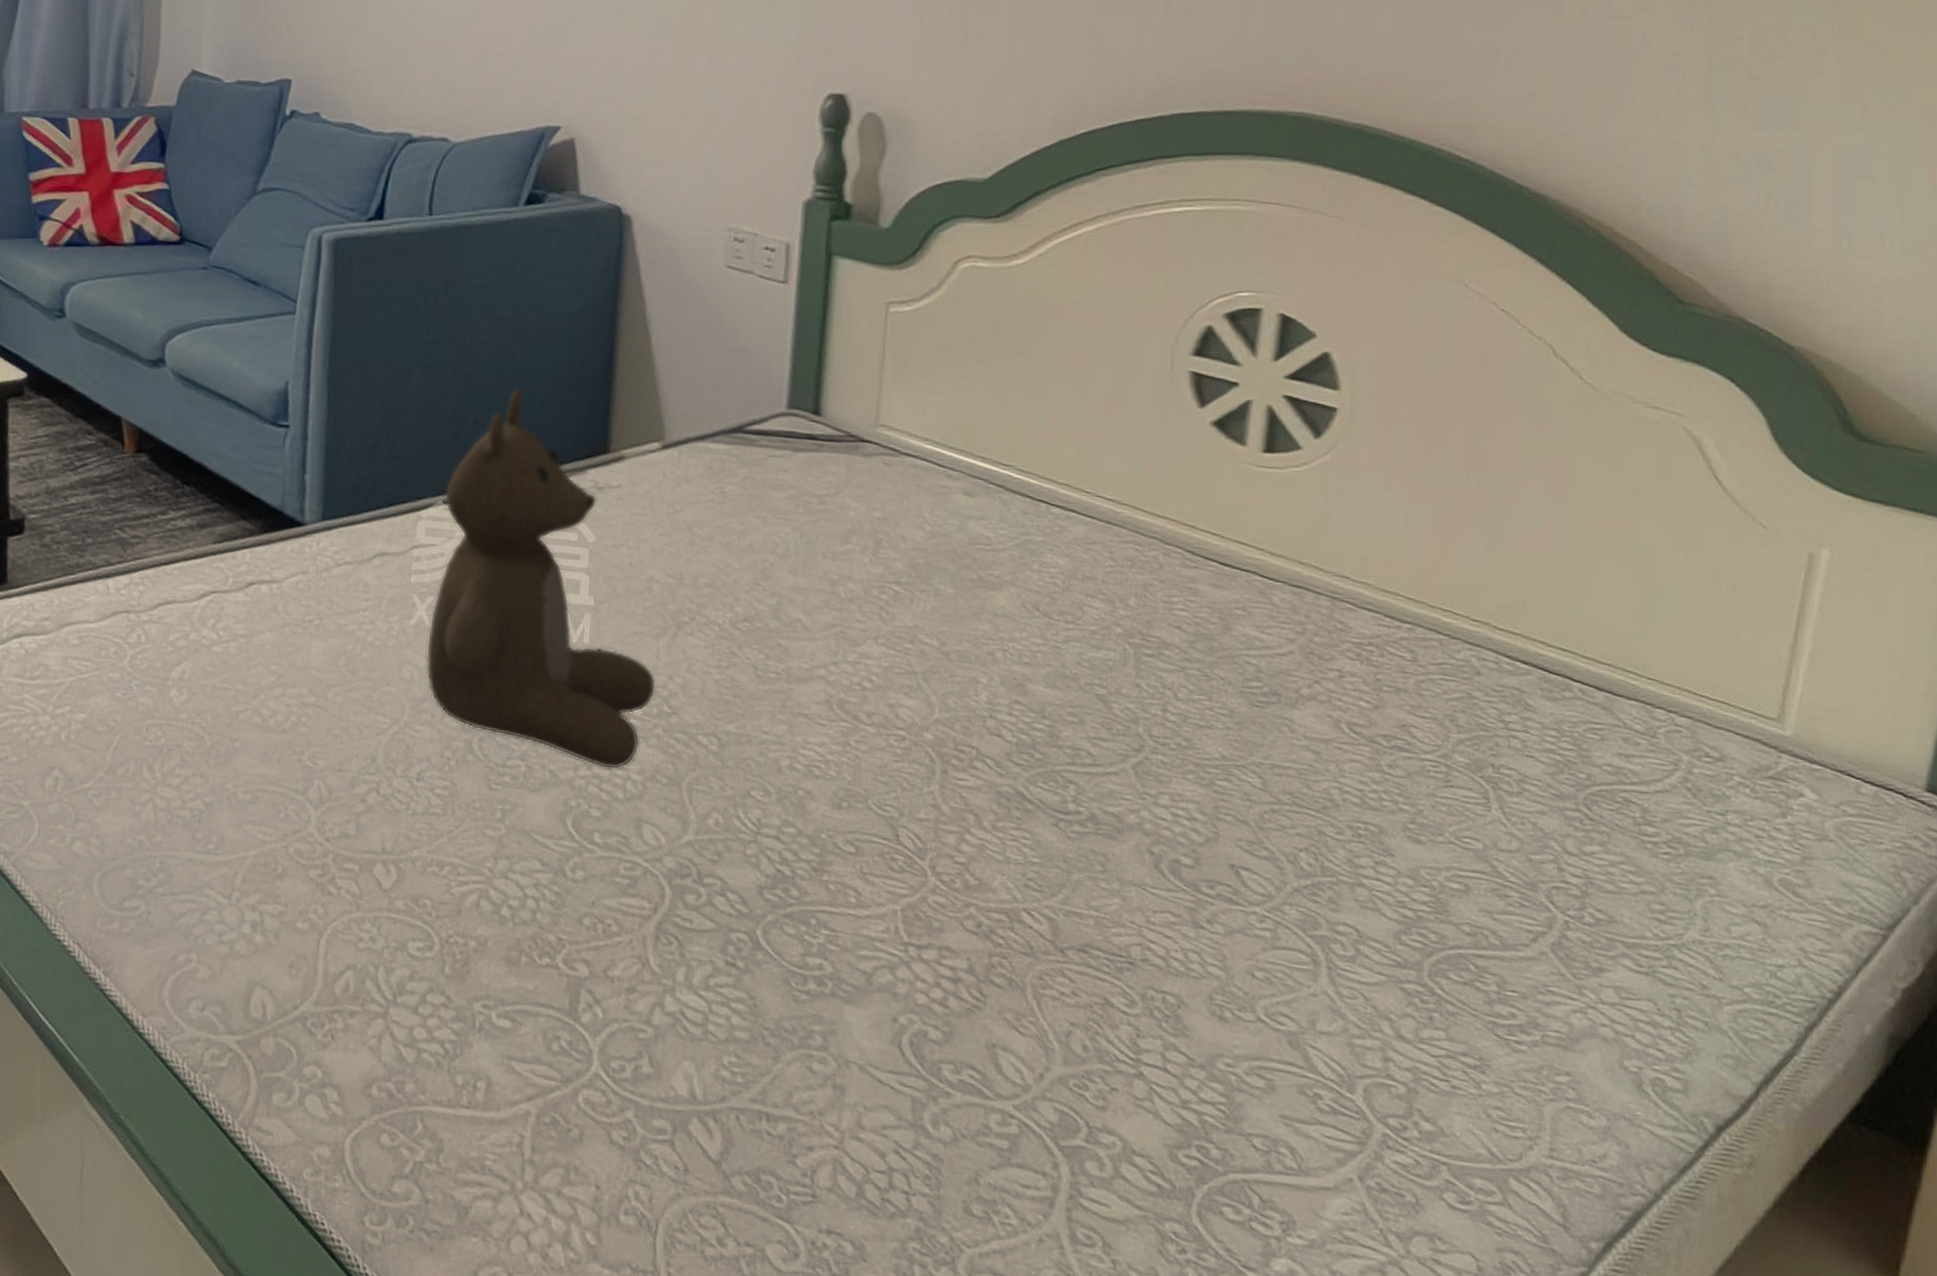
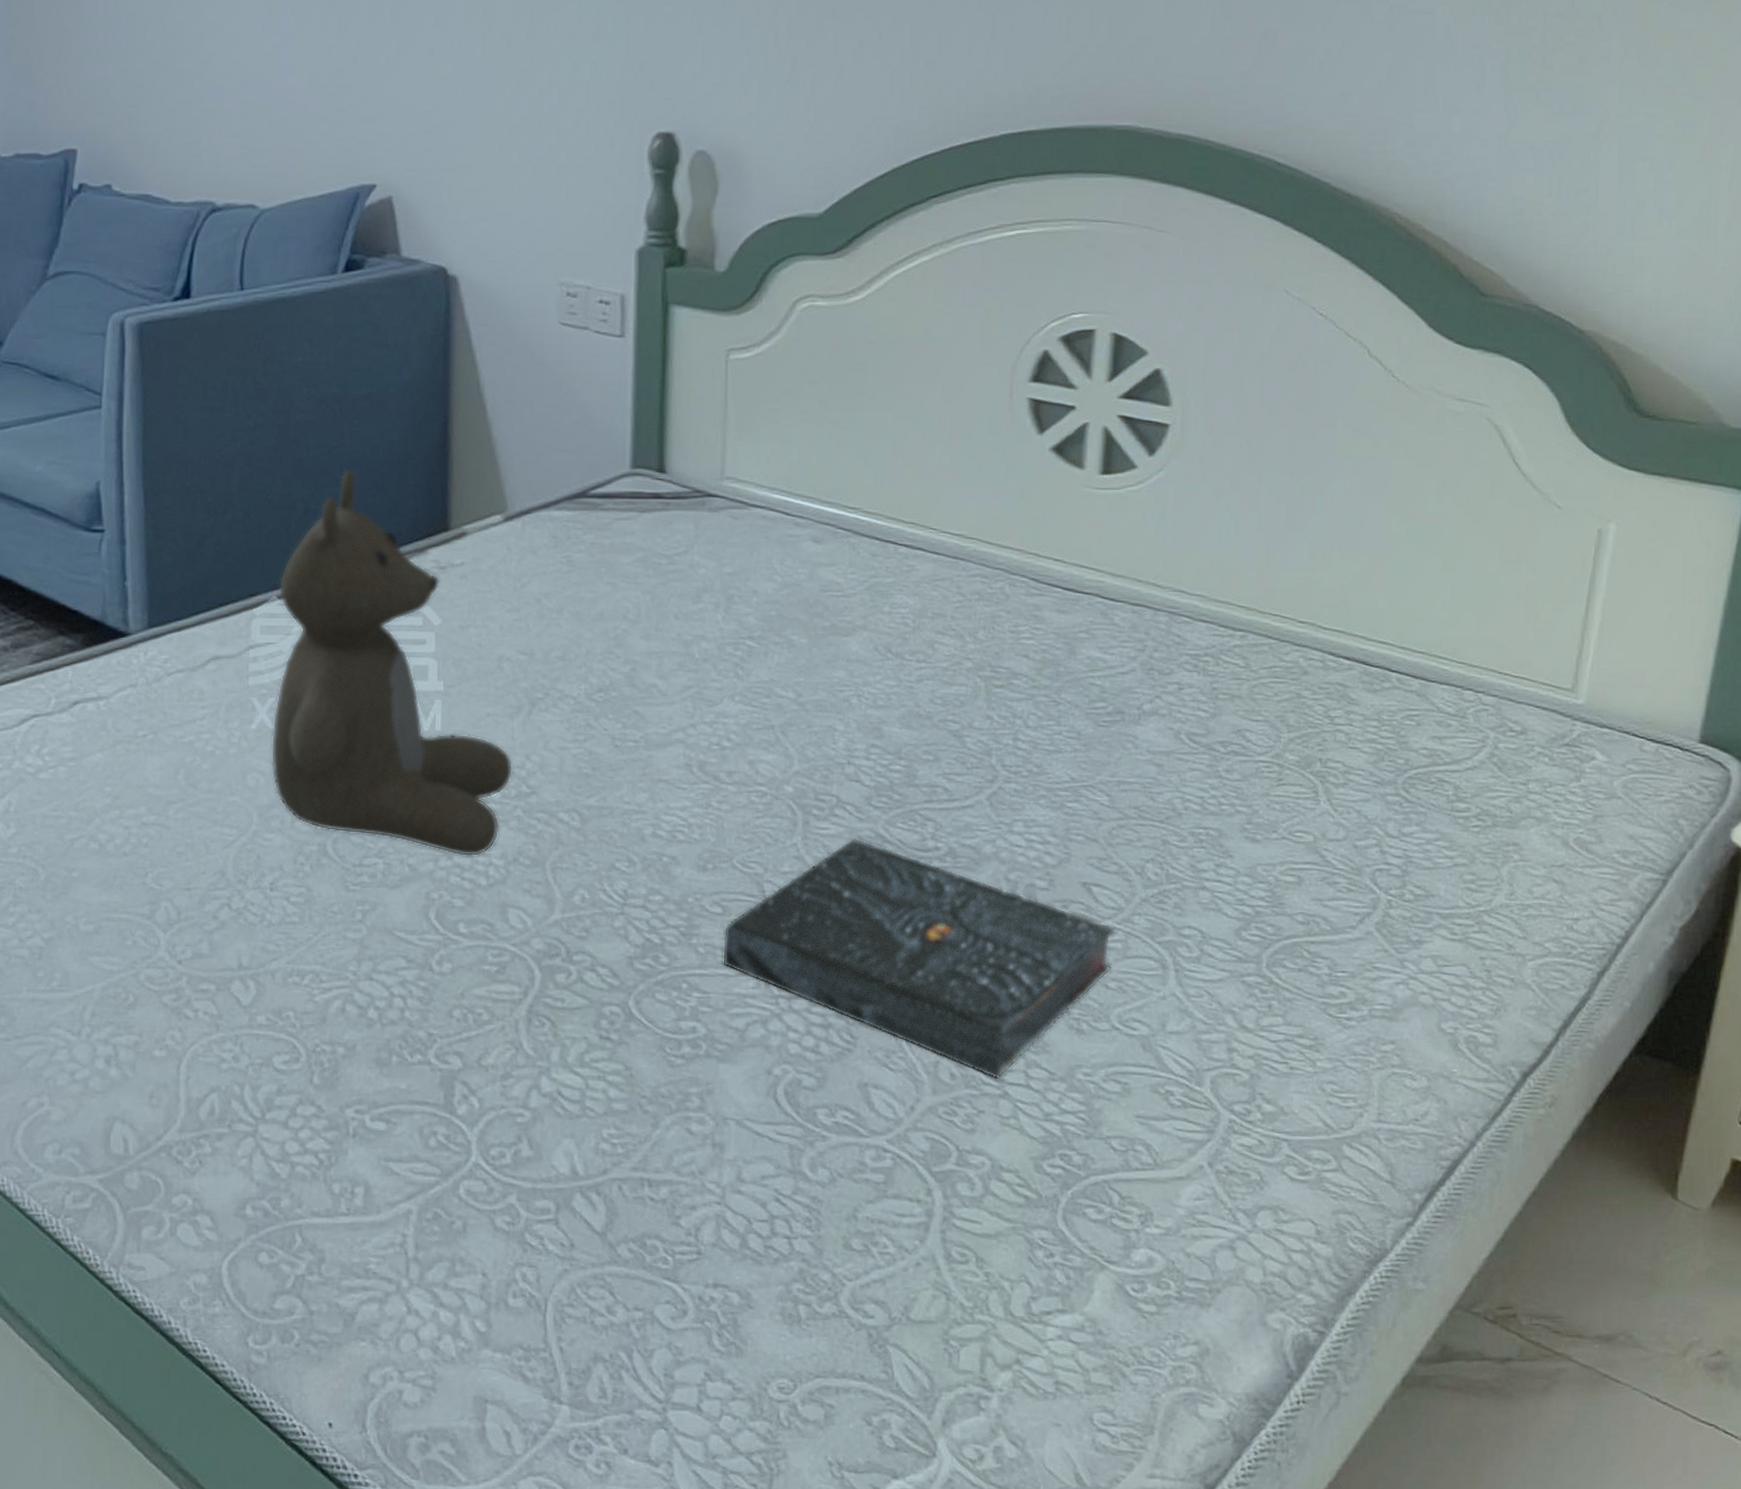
book: none [852,792,1264,1059] -> present [722,837,1116,1080]

